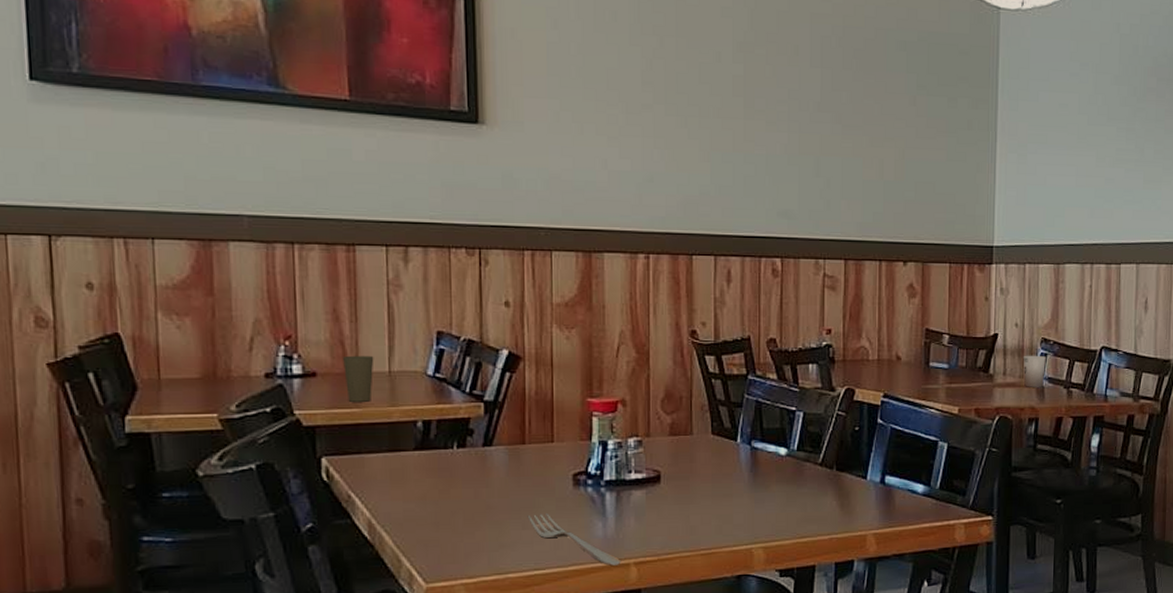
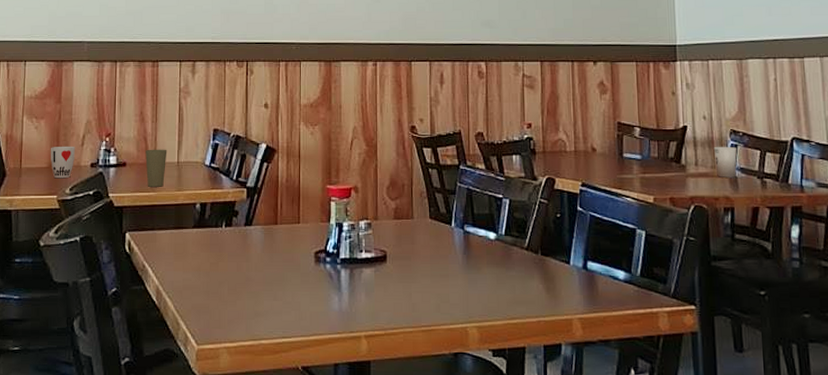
cup: none [202,351,241,393] -> present [50,146,76,179]
fork: present [527,514,621,566] -> none [278,287,354,337]

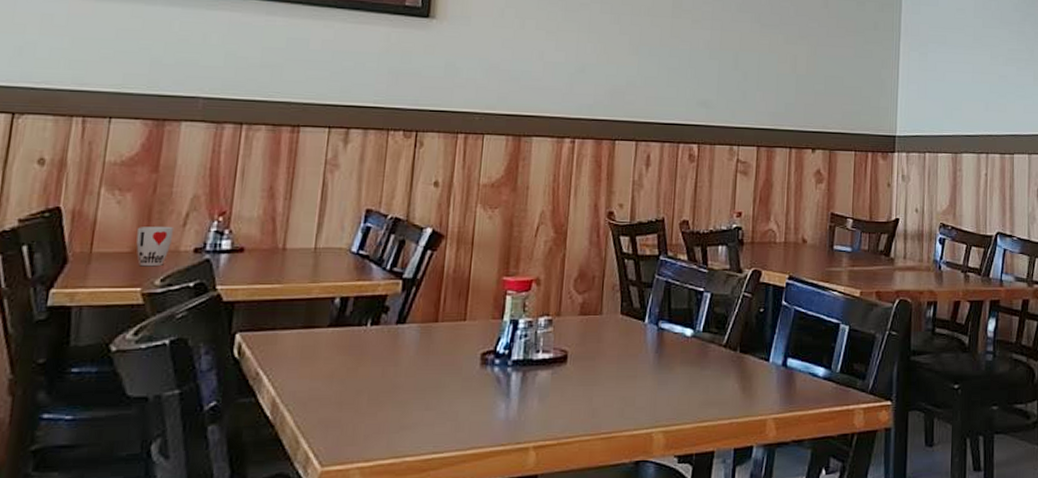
cup: present [145,149,167,187] -> none [271,232,302,278]
cup: present [713,146,737,179] -> none [922,239,945,272]

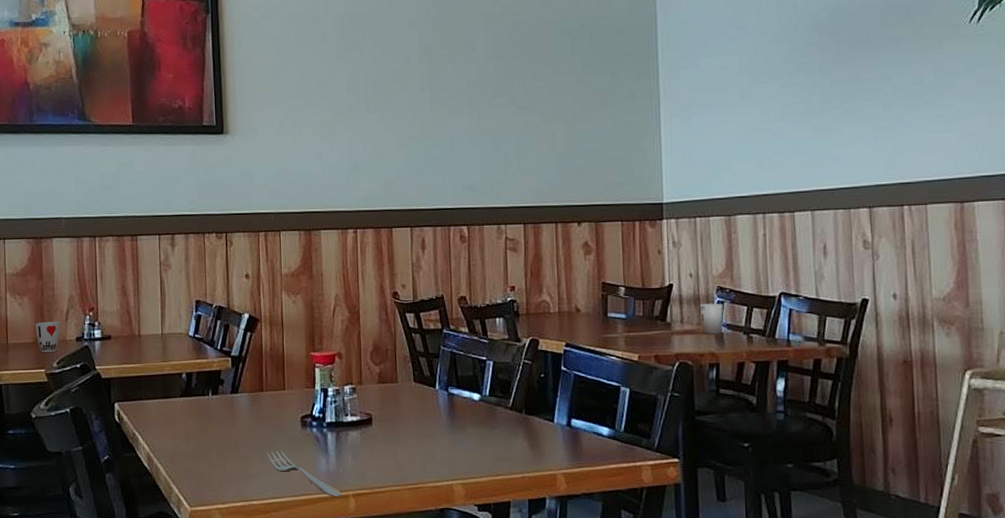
fork: none [431,394,521,449] -> present [266,450,342,496]
cup: none [922,239,945,272] -> present [699,303,724,335]

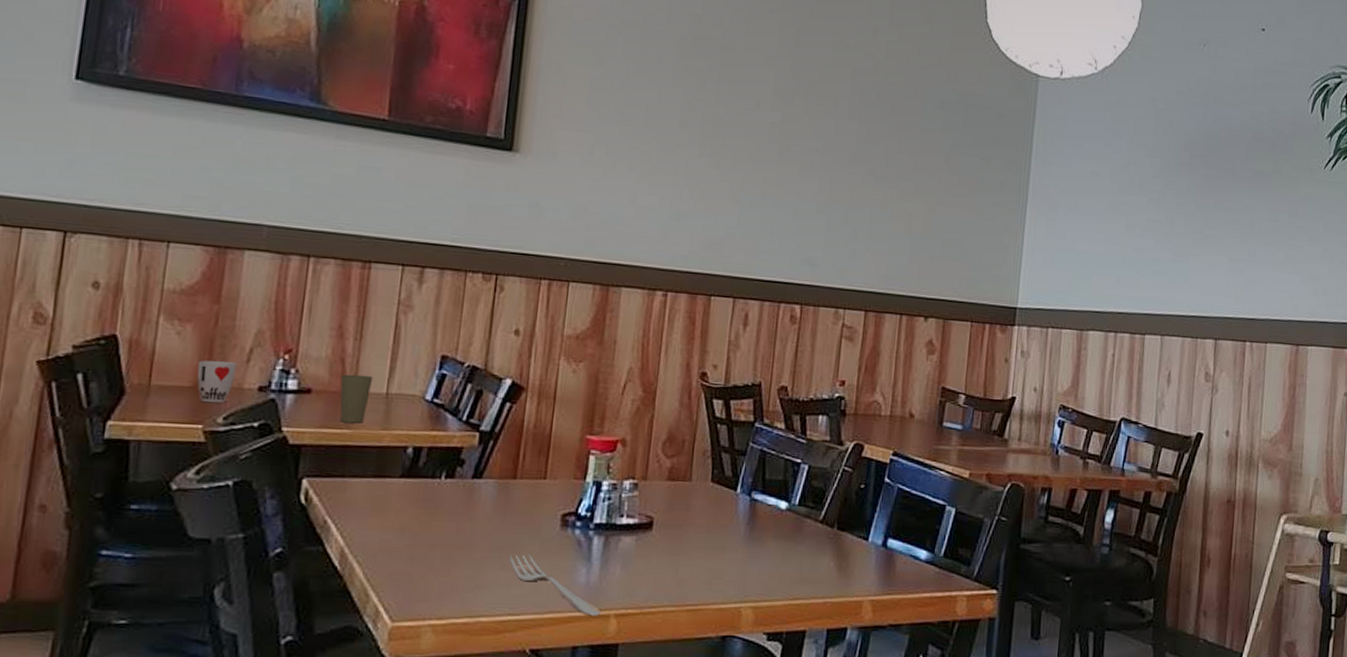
cup: none [129,321,151,359] -> present [339,374,373,423]
cup: present [699,303,724,335] -> none [1039,421,1064,457]

